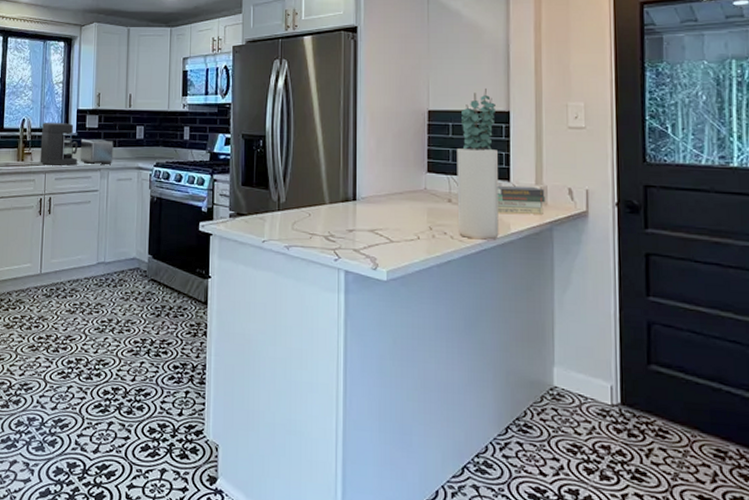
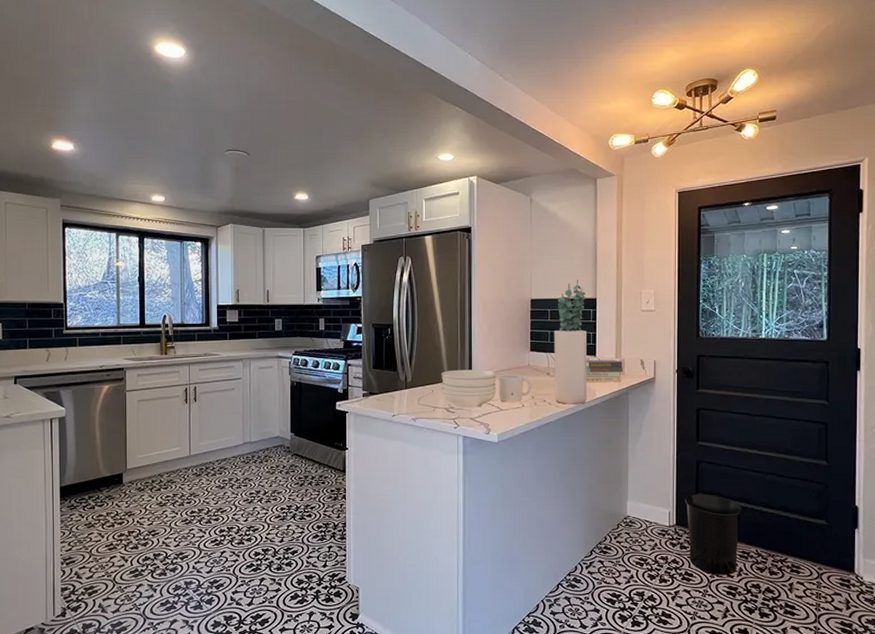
coffee maker: present [40,123,78,166] -> none [183,318,220,358]
toaster: present [80,138,114,165] -> none [222,331,254,356]
bowl: none [319,191,386,237] -> present [441,369,497,407]
mug: none [388,199,429,234] -> present [498,375,532,403]
waste bin: none [632,365,716,480] -> present [684,494,743,576]

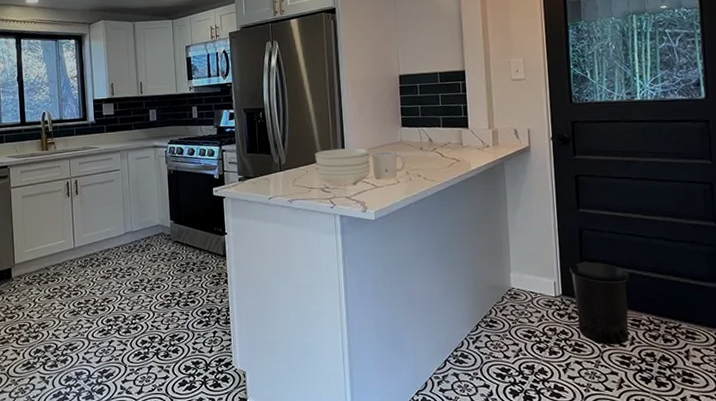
vase: present [554,280,587,404] -> none [424,53,462,178]
books: present [585,359,623,382] -> none [458,130,497,155]

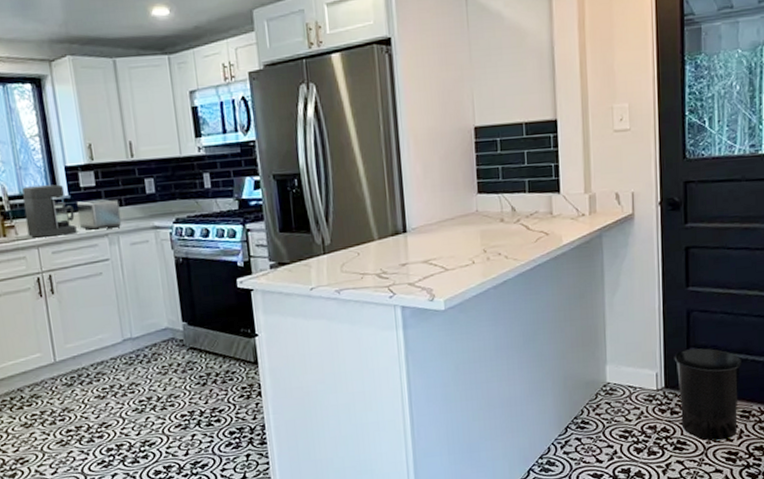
coffee maker: none [62,112,98,153] -> present [22,184,77,239]
toaster: none [99,123,131,148] -> present [76,198,122,231]
bowl: present [314,148,371,187] -> none [367,221,439,271]
mug: present [371,151,406,180] -> none [439,224,483,261]

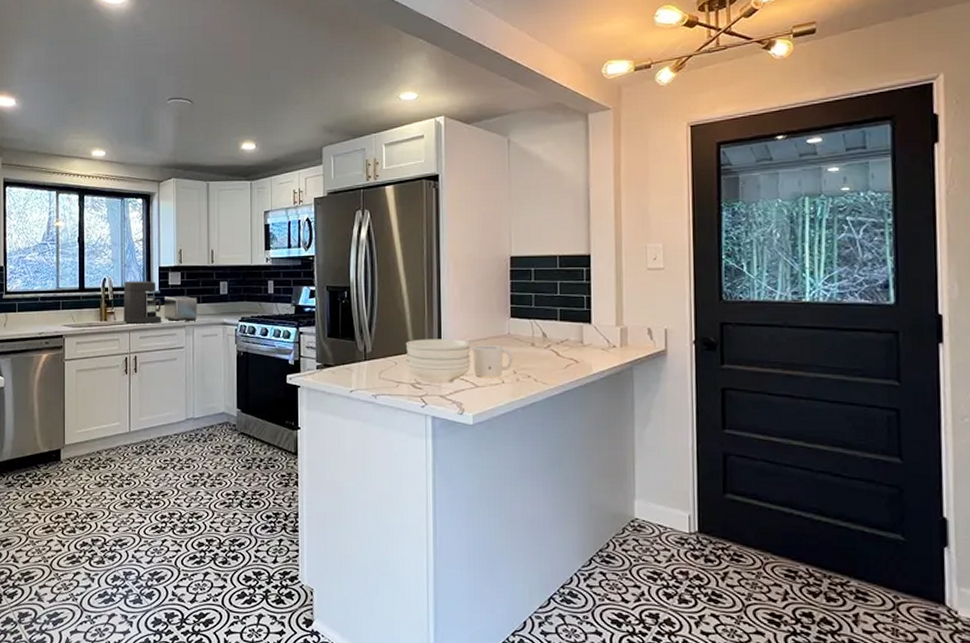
bowl: none [367,221,439,271] -> present [405,339,471,383]
mug: none [439,224,483,261] -> present [472,345,513,378]
waste bin: present [674,348,743,441] -> none [708,495,787,599]

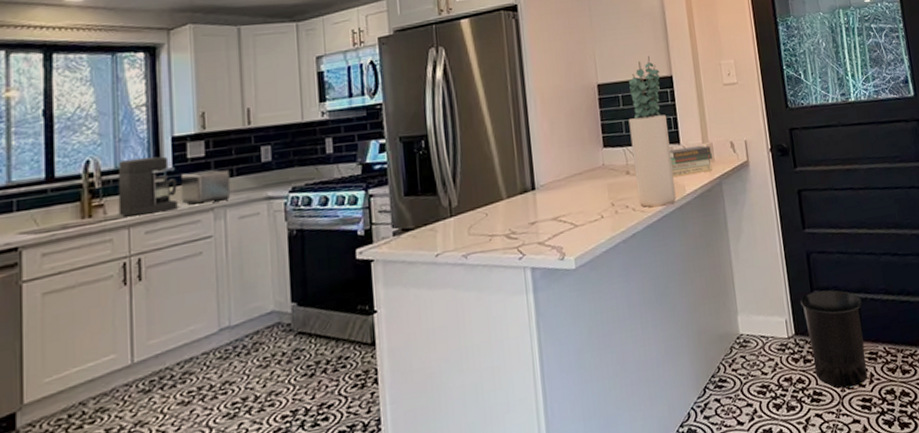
bowl: present [405,339,471,383] -> none [495,177,568,231]
mug: present [472,345,513,378] -> none [568,178,610,216]
vase: none [539,233,581,381] -> present [628,56,676,208]
books: none [578,327,625,354] -> present [669,145,713,177]
waste bin: none [708,495,787,599] -> present [800,290,868,388]

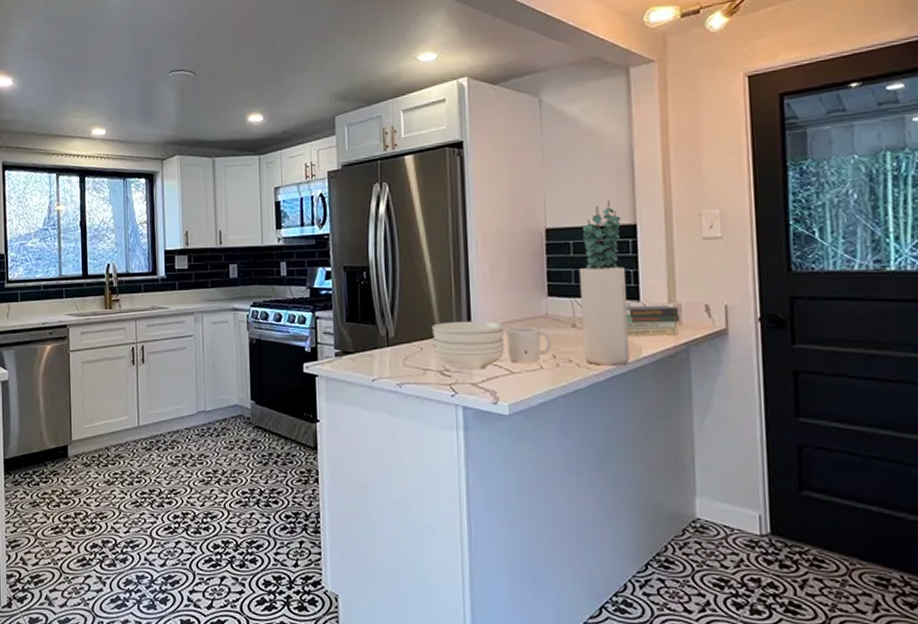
coffee maker: present [118,156,178,218] -> none [128,265,169,313]
toaster: present [180,169,231,205] -> none [170,280,207,309]
bowl: none [495,177,568,231] -> present [431,321,505,370]
mug: none [568,178,610,216] -> present [506,327,552,364]
waste bin: present [800,290,868,388] -> none [782,492,876,611]

